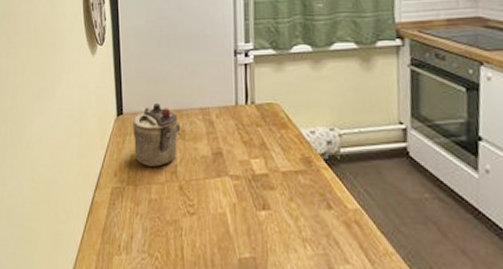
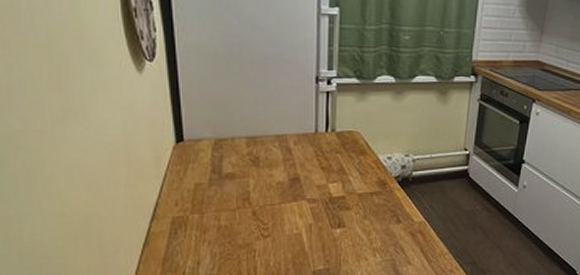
teapot: present [132,103,181,167] -> none [195,130,254,194]

